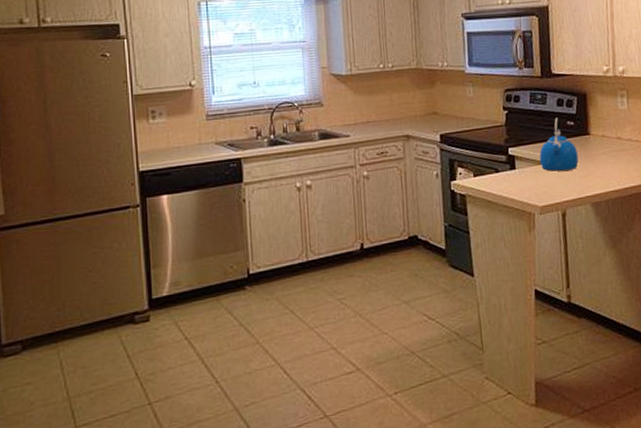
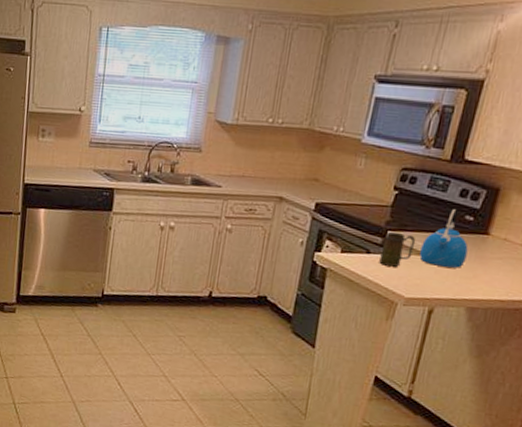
mug: none [507,147,534,181] -> present [379,231,416,267]

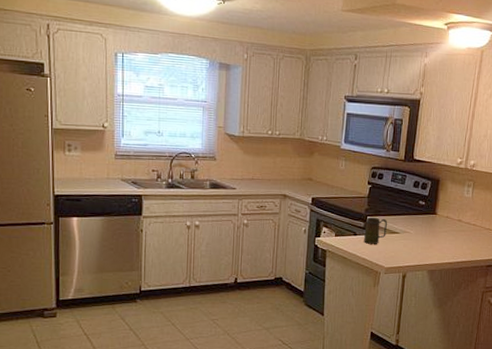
kettle: present [419,207,468,268] -> none [392,196,424,241]

